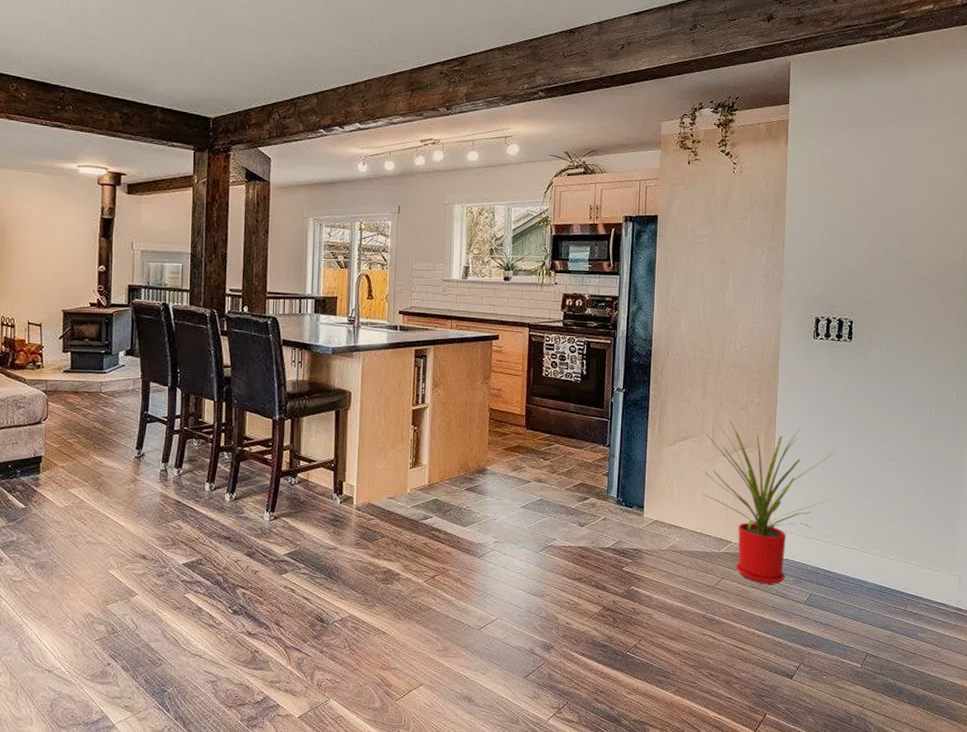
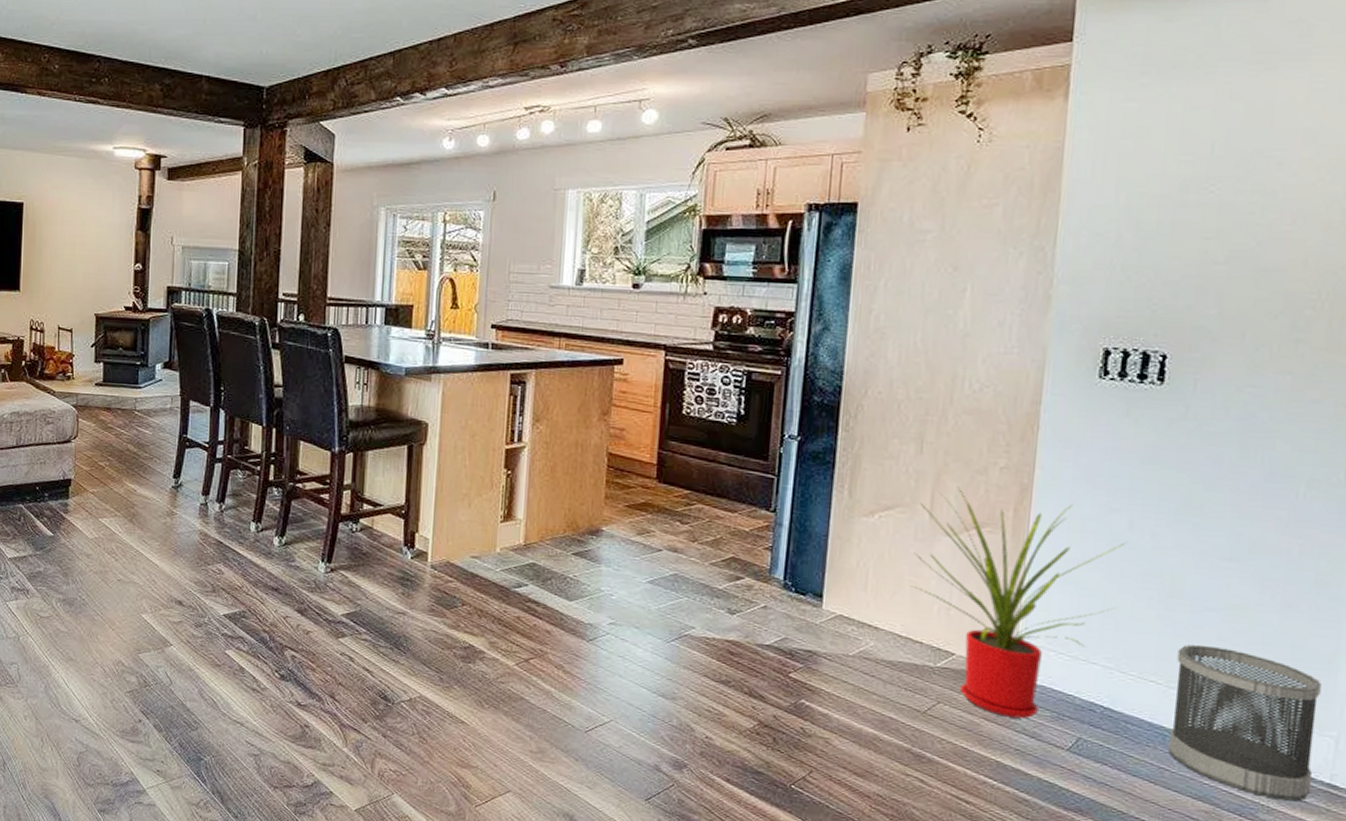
wastebasket: none [864,520,950,622] -> present [1167,644,1322,802]

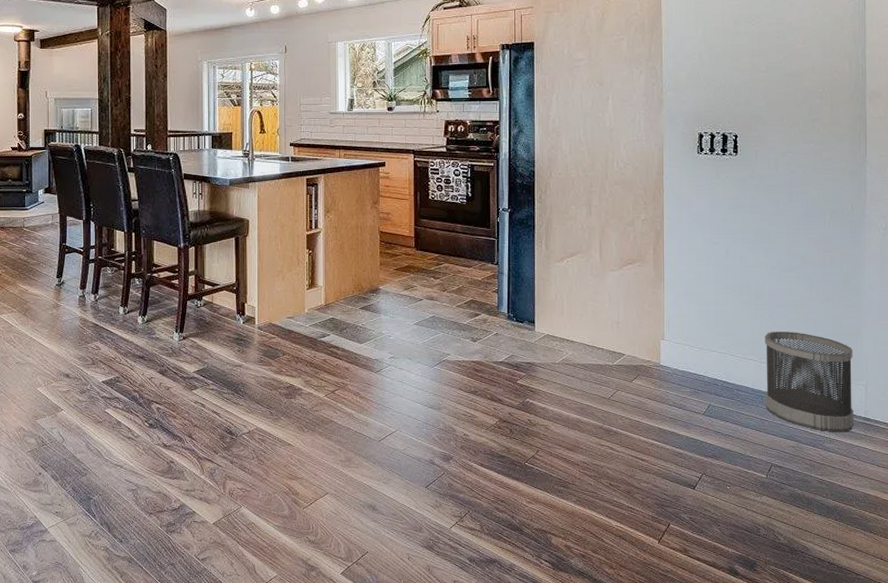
house plant: present [910,486,1125,719] -> none [592,235,725,396]

